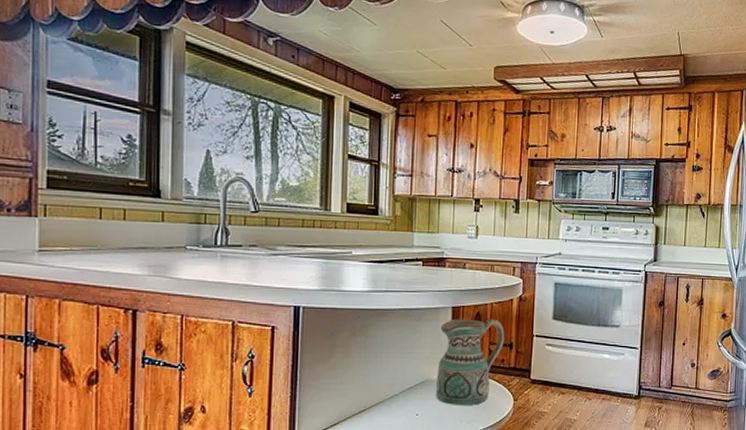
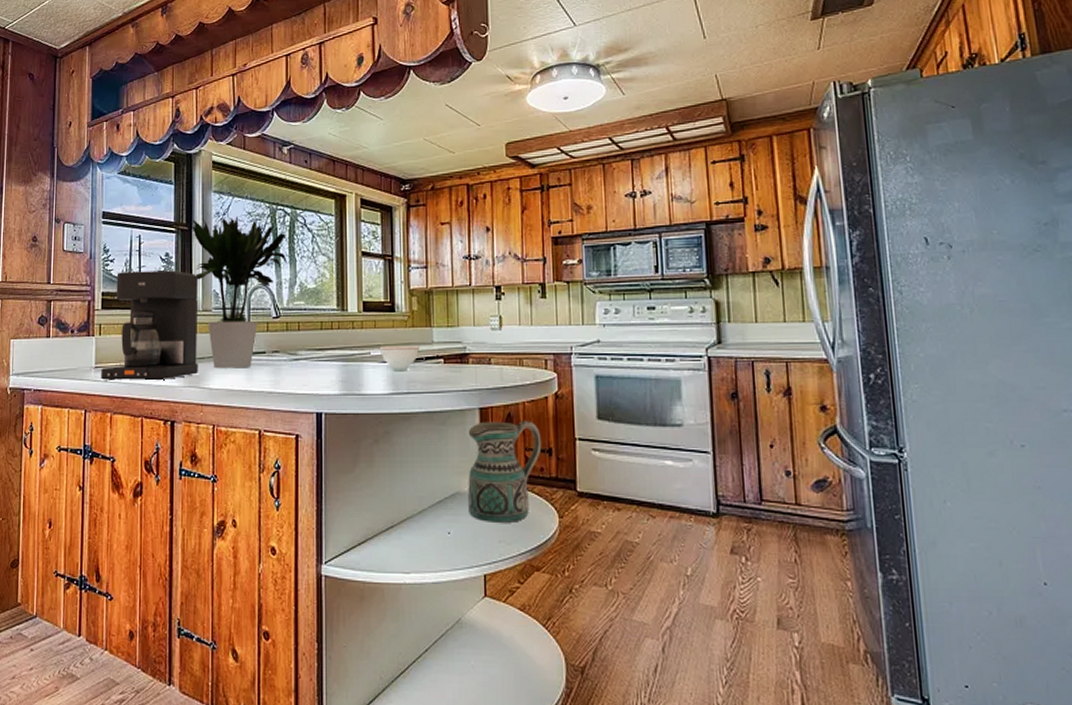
coffee maker: none [47,150,166,269] -> present [101,270,198,382]
potted plant: none [160,102,271,260] -> present [192,216,288,369]
bowl: none [361,246,401,271] -> present [379,345,420,372]

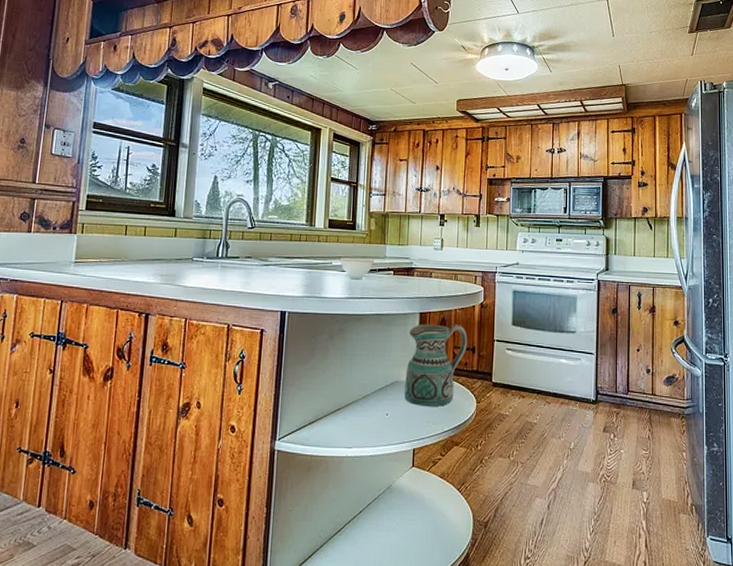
coffee maker: present [101,270,198,382] -> none [80,178,182,277]
potted plant: present [192,216,288,369] -> none [179,137,268,270]

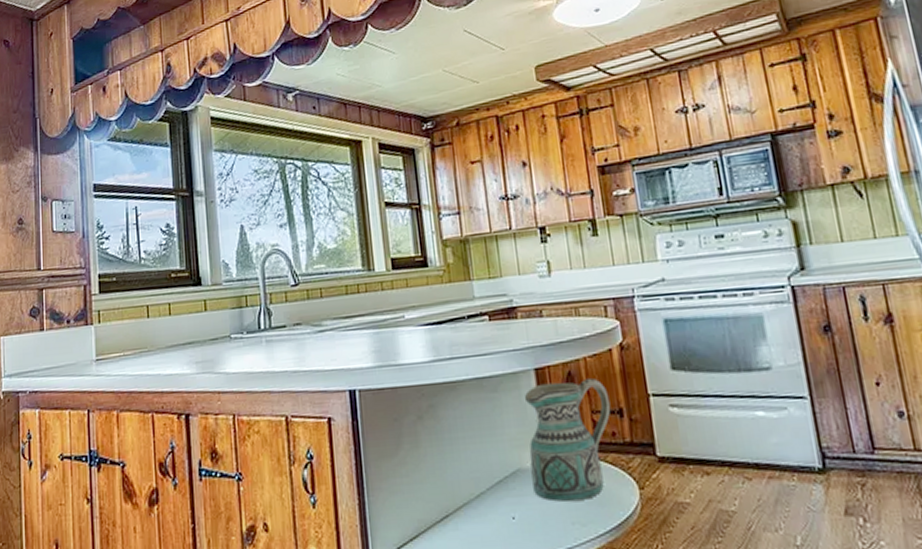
bowl: present [340,257,375,280] -> none [414,302,461,335]

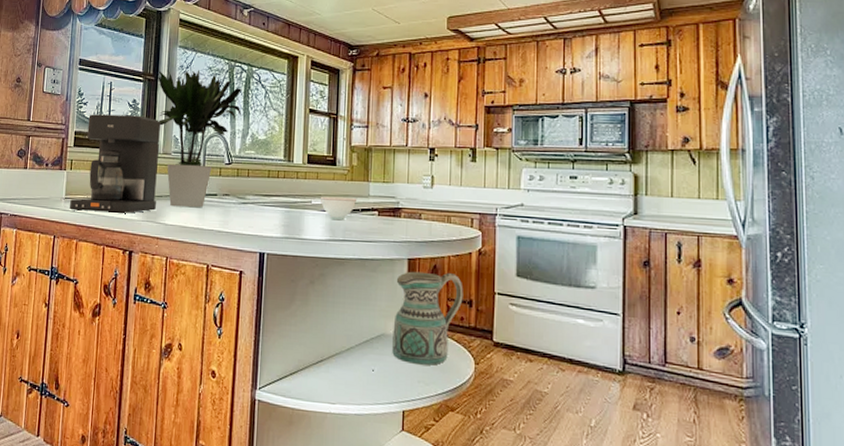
coffee maker: none [103,242,212,375] -> present [70,114,161,214]
potted plant: none [193,175,302,350] -> present [158,70,244,208]
bowl: none [414,302,461,335] -> present [320,196,357,221]

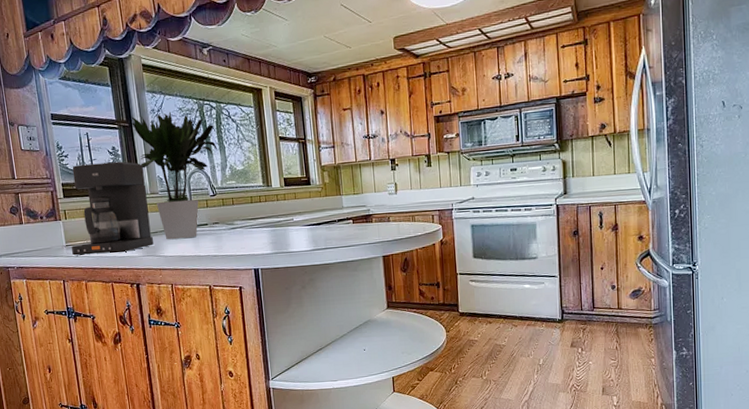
bowl: present [320,196,357,221] -> none [300,210,333,233]
ceramic pitcher: present [392,271,463,366] -> none [375,262,432,341]

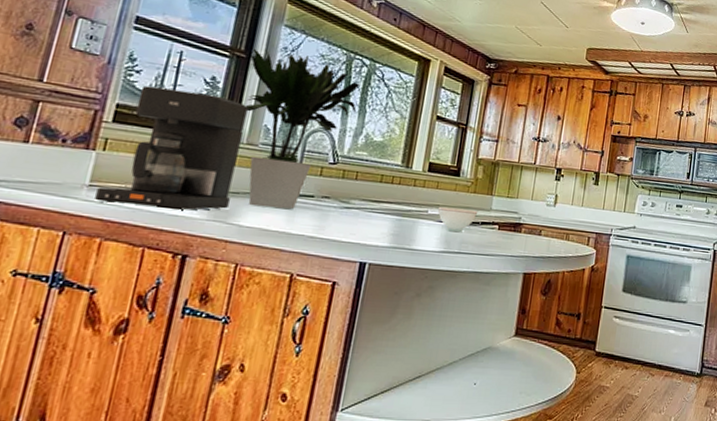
bowl: none [300,210,333,233] -> present [437,206,479,233]

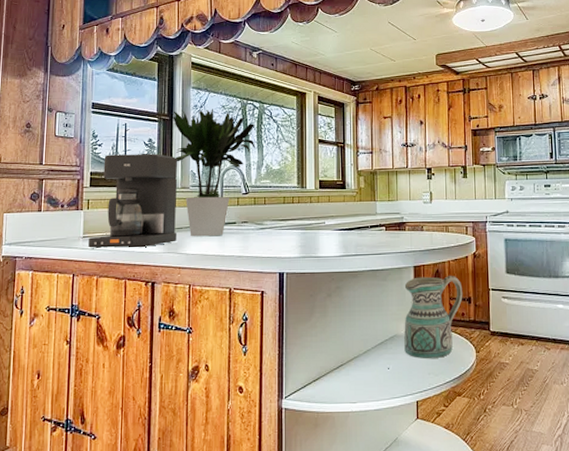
bowl: present [437,206,479,233] -> none [332,216,366,238]
ceramic pitcher: none [497,285,574,377] -> present [404,275,463,360]

